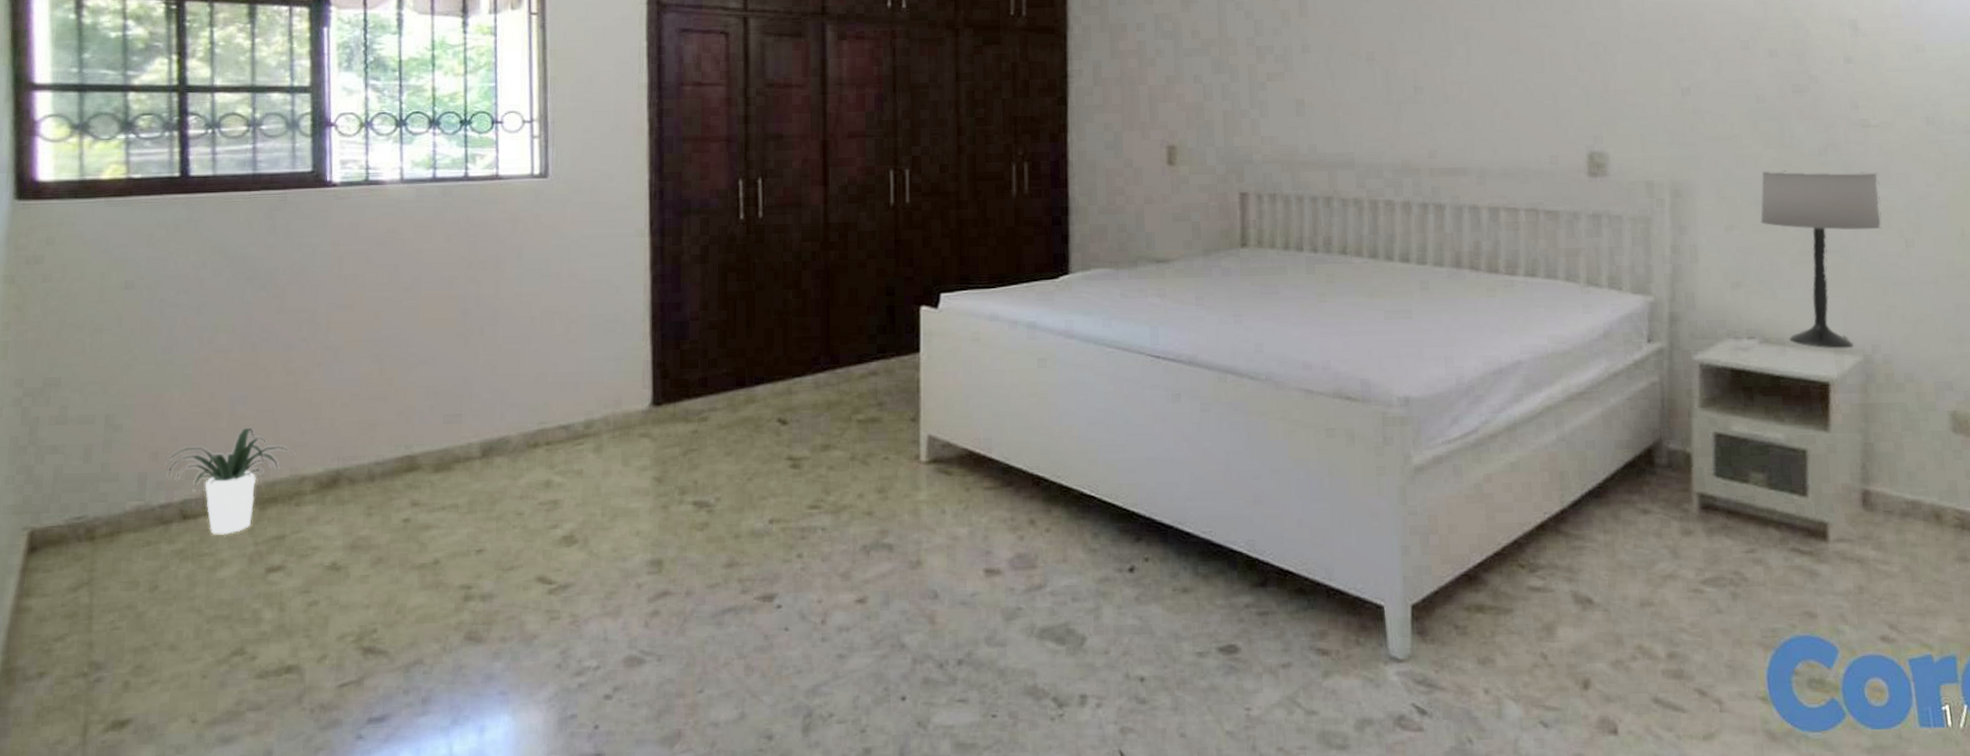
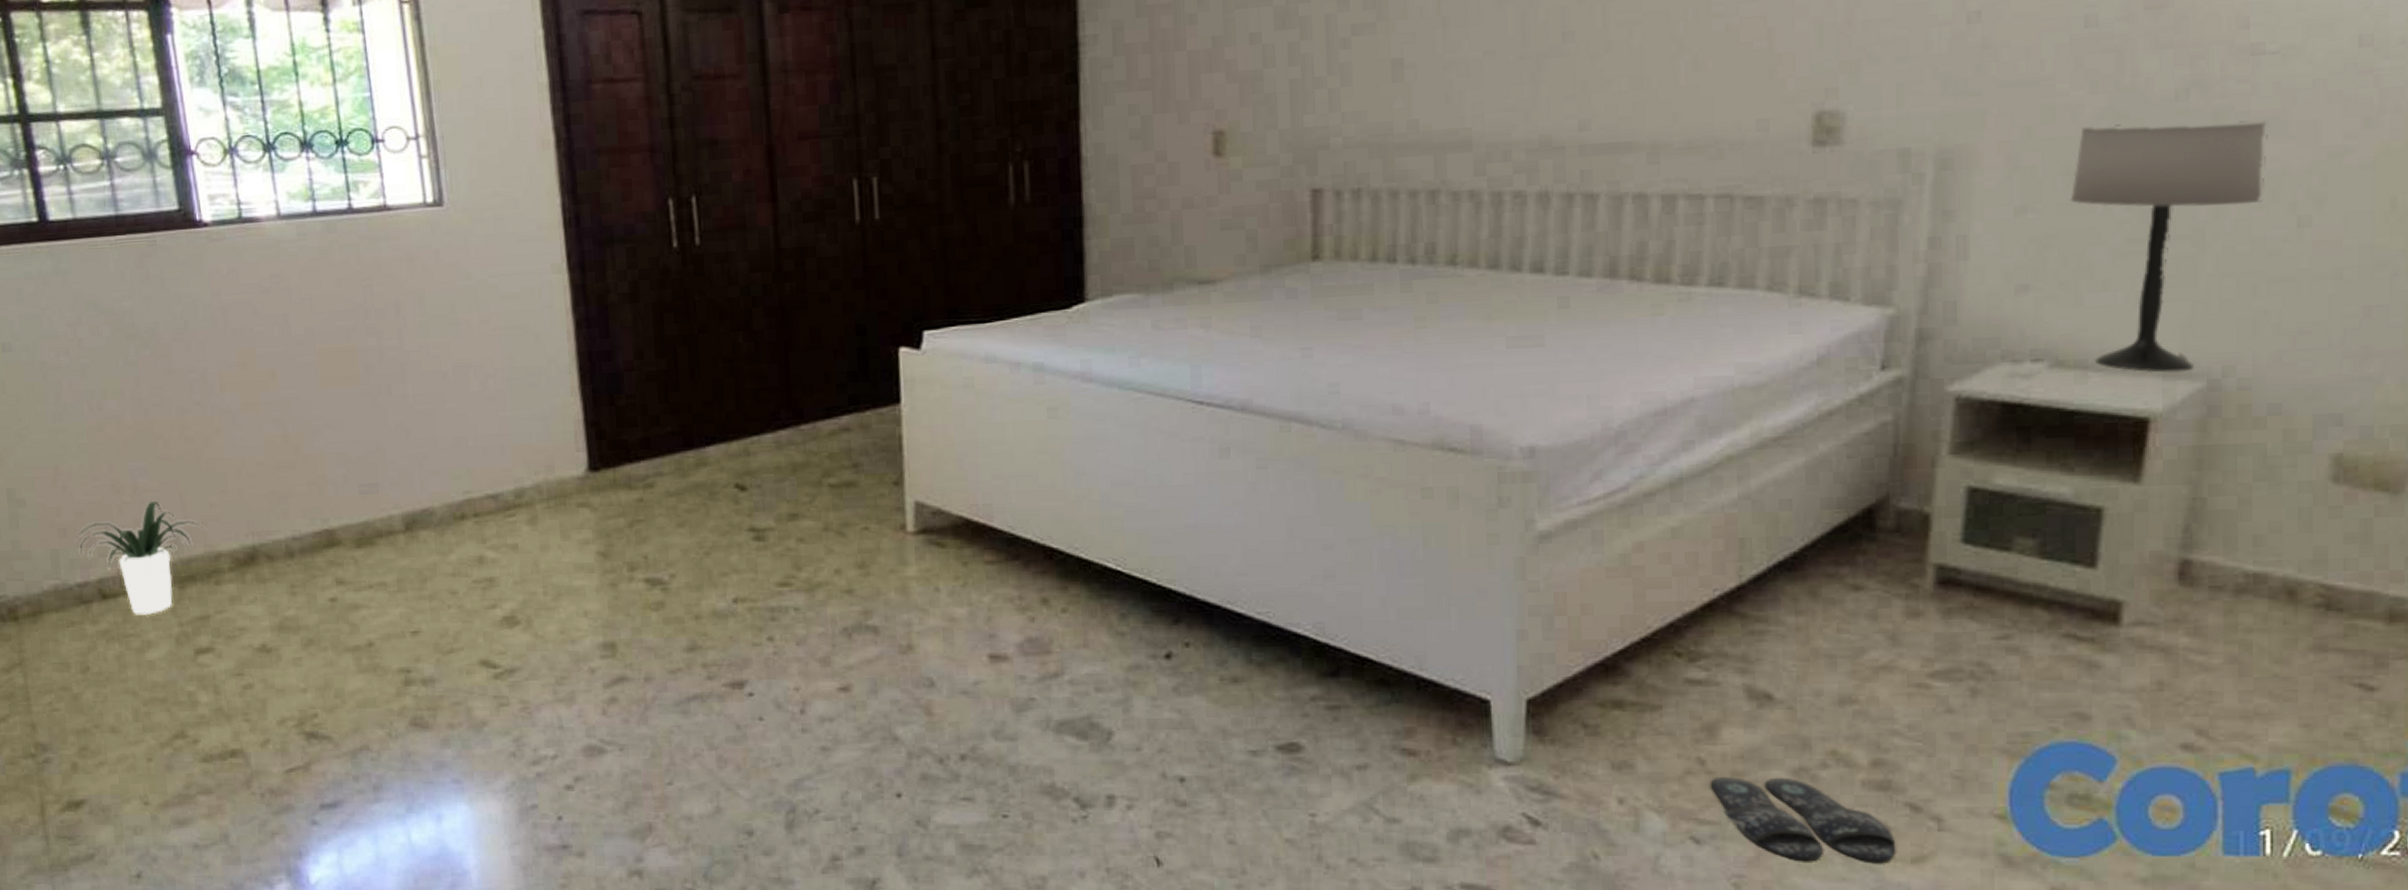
slippers: none [1552,668,1692,740] -> present [1710,777,1896,862]

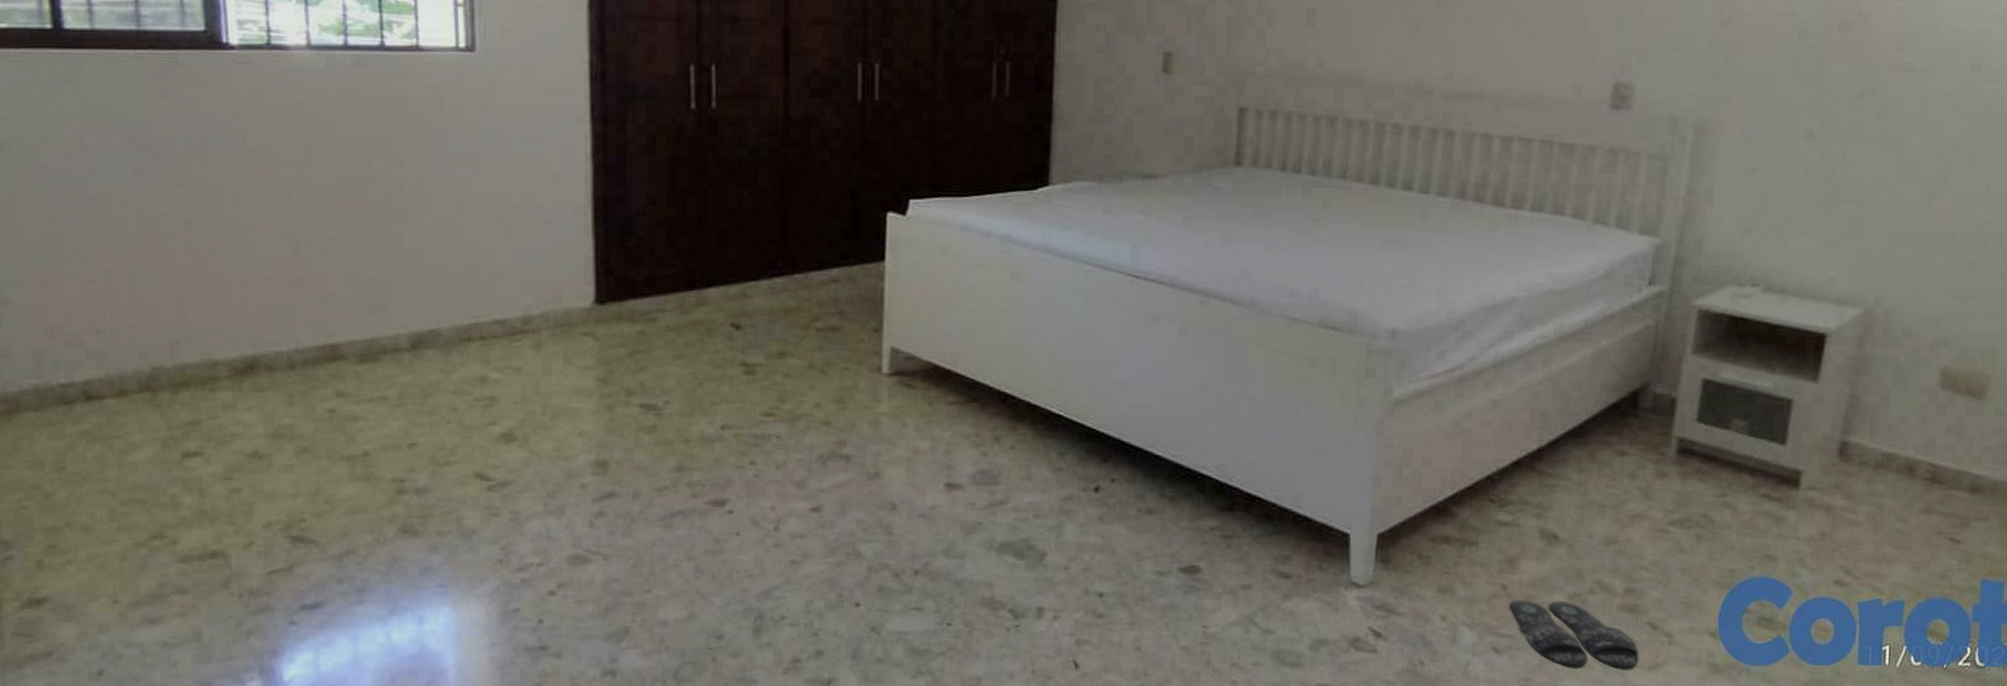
potted plant: present [77,502,207,615] -> none [64,308,206,418]
table lamp: present [2070,120,2270,374] -> none [1782,112,1914,301]

